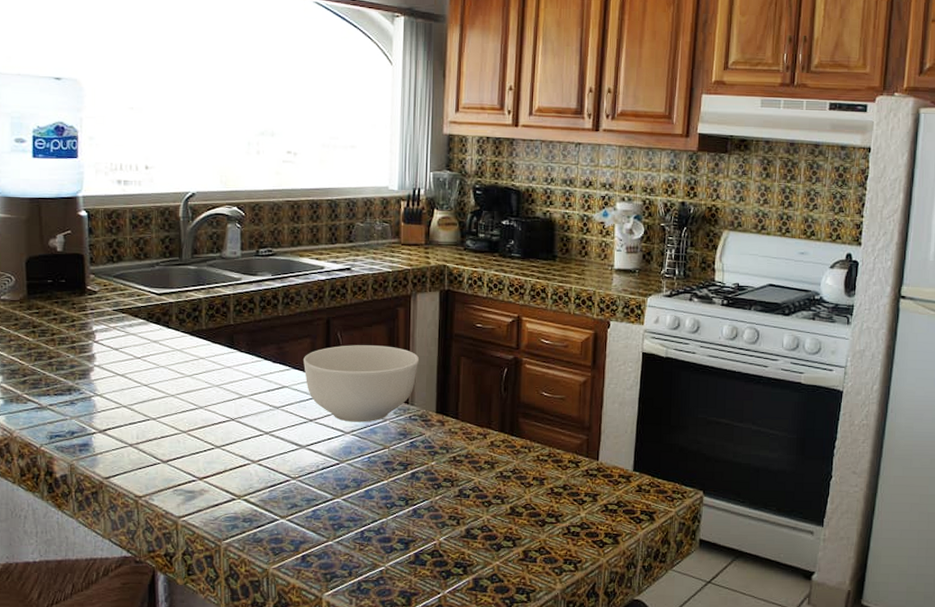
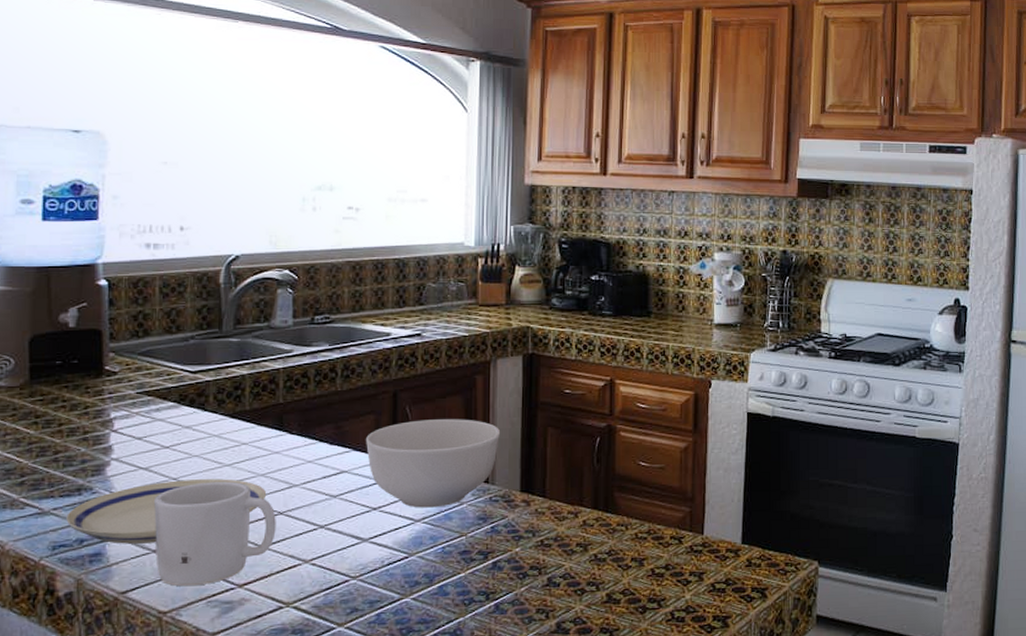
plate: none [60,386,221,438] -> present [66,479,267,544]
mug: none [130,389,229,477] -> present [154,481,276,587]

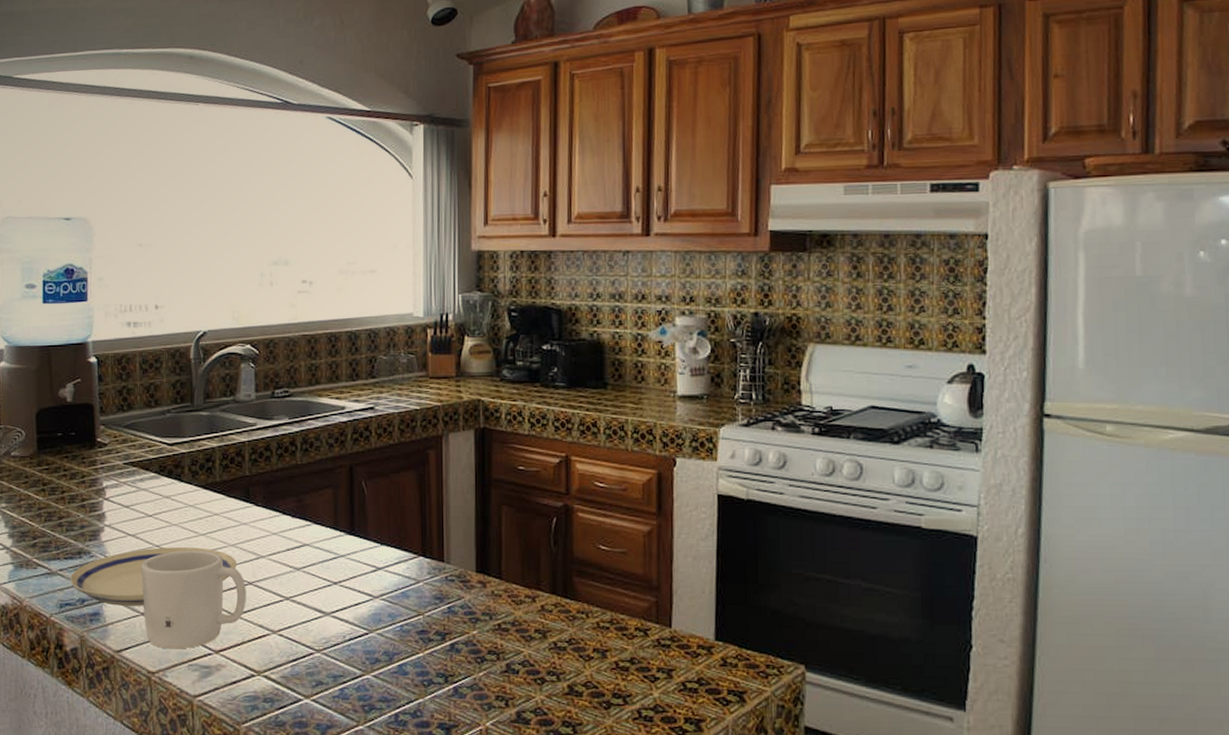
bowl: present [365,419,501,508] -> none [324,495,455,585]

